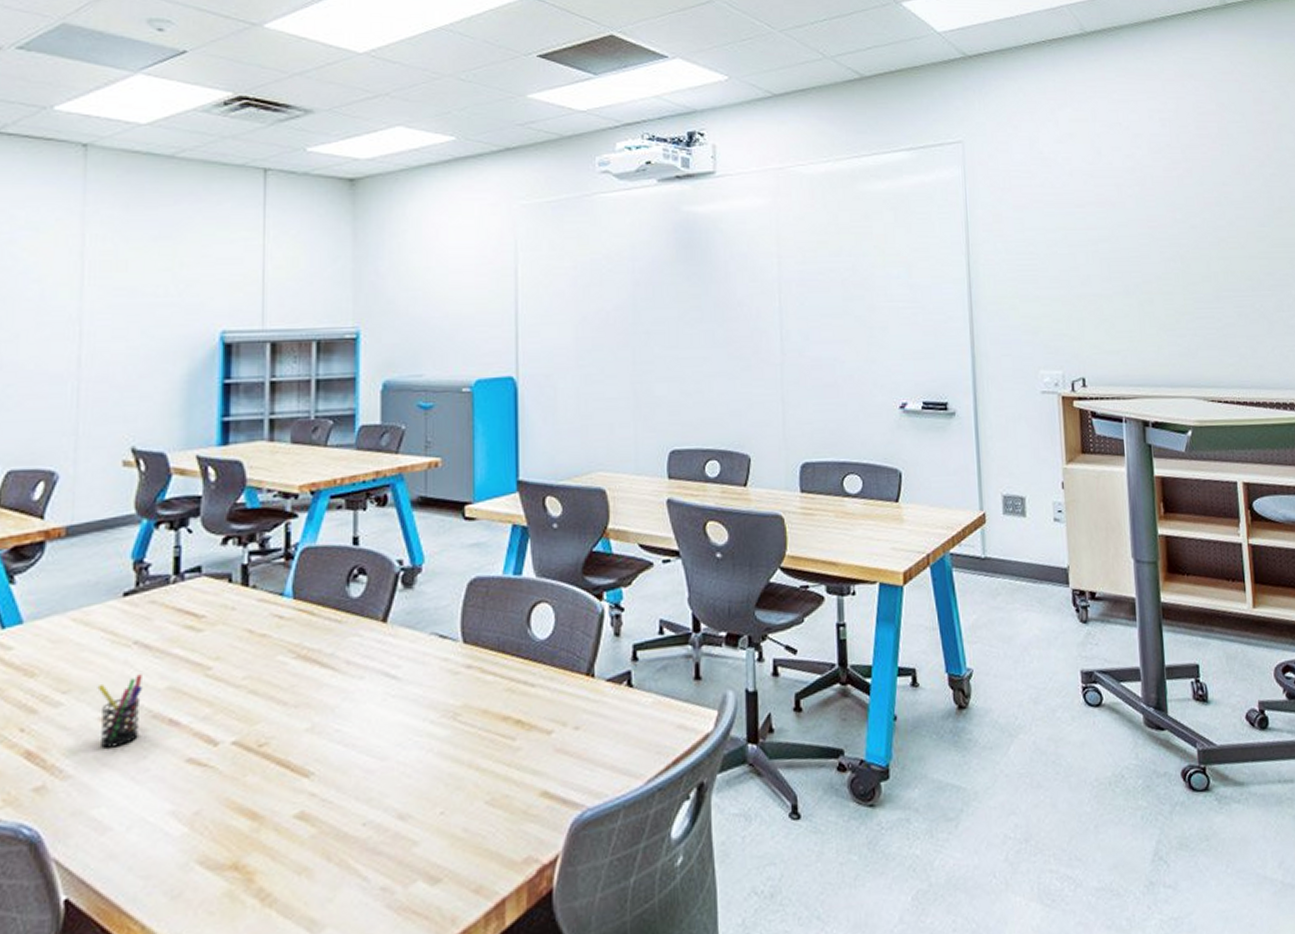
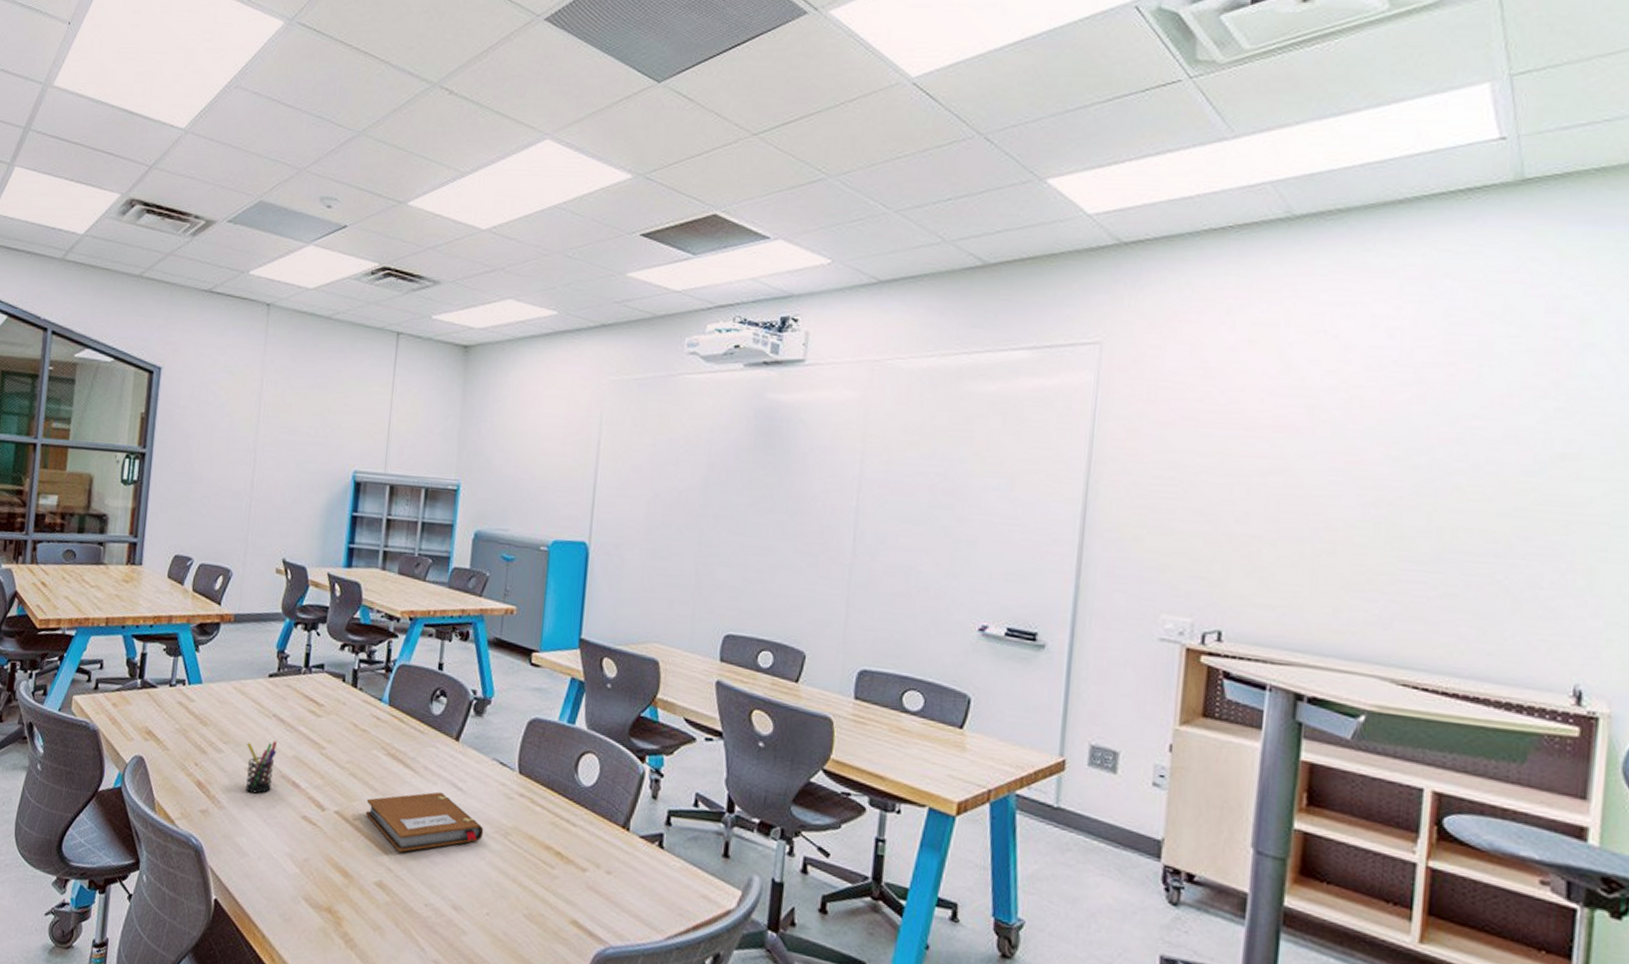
notebook: none [274,686,428,770] -> present [365,792,484,852]

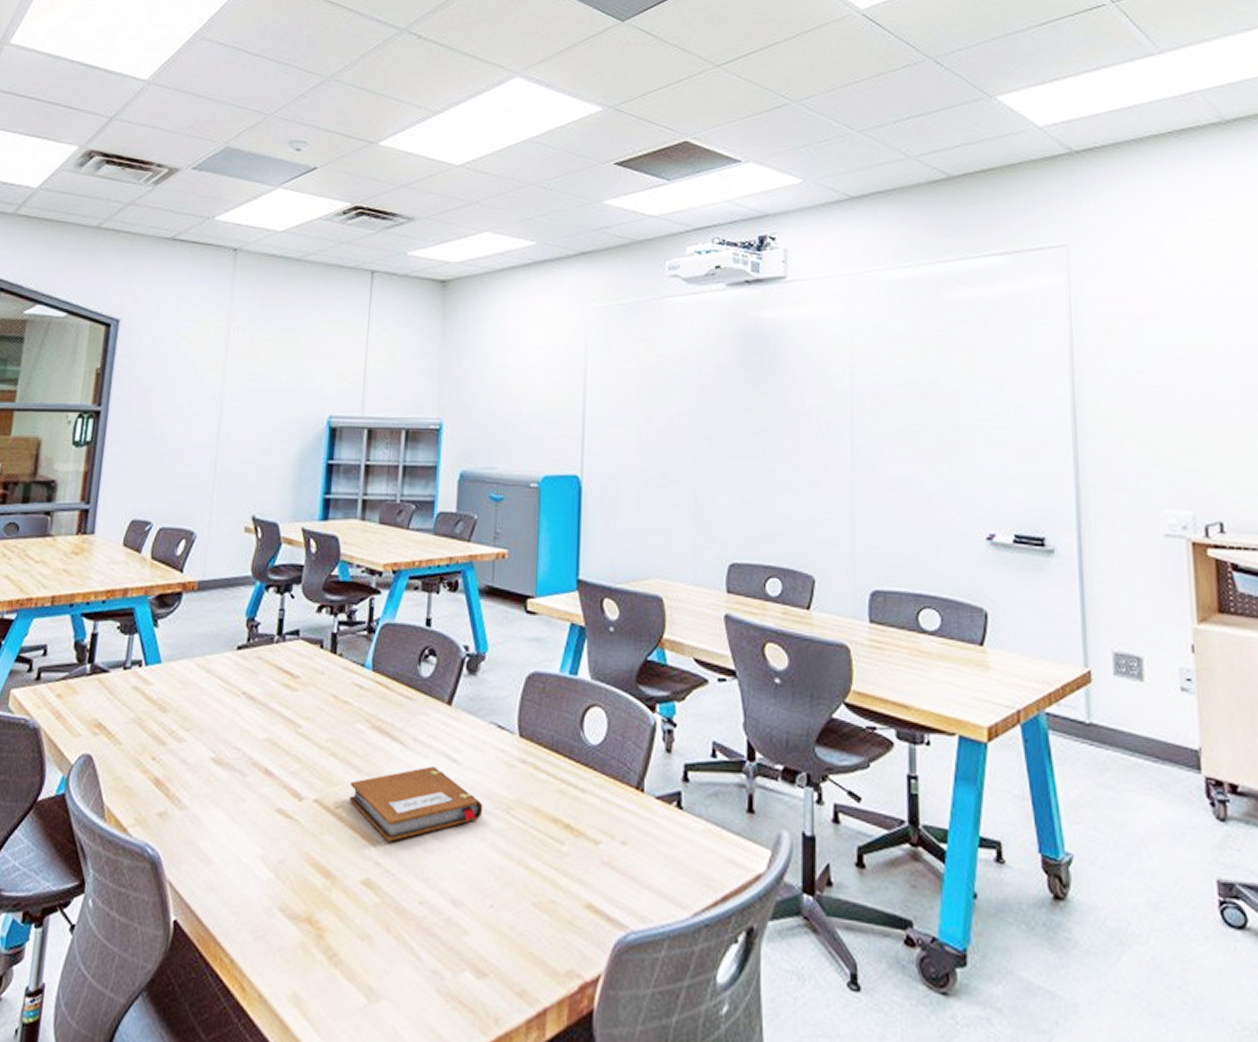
pen holder: present [246,741,277,794] -> none [211,723,247,787]

